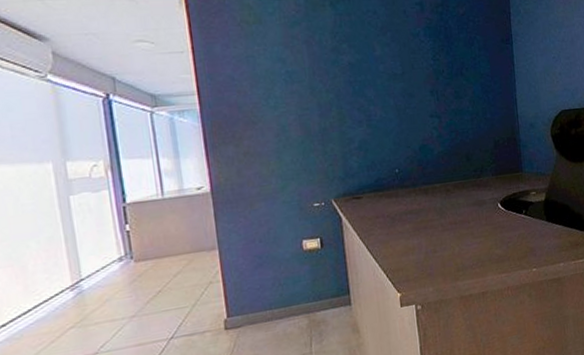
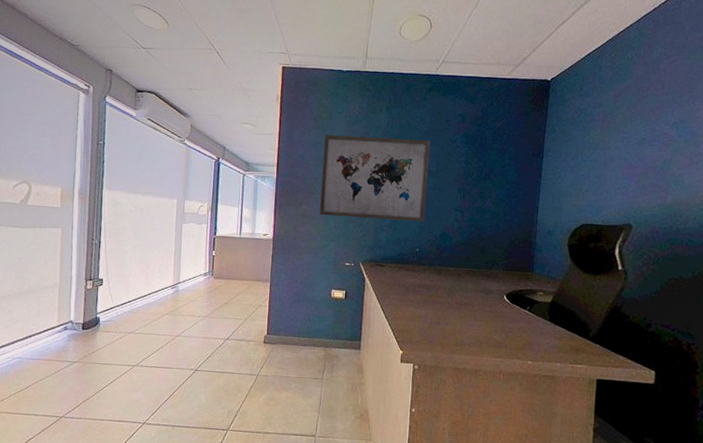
wall art: none [256,38,399,150] -> present [319,135,430,222]

